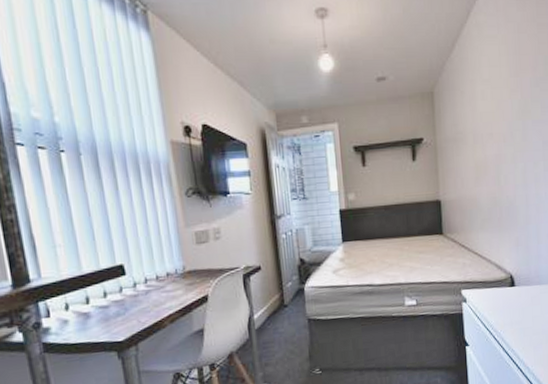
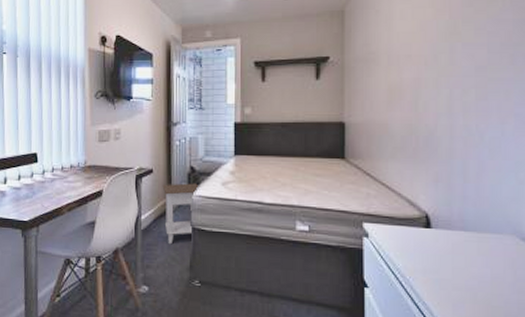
nightstand: none [272,274,312,339] -> present [162,183,200,245]

